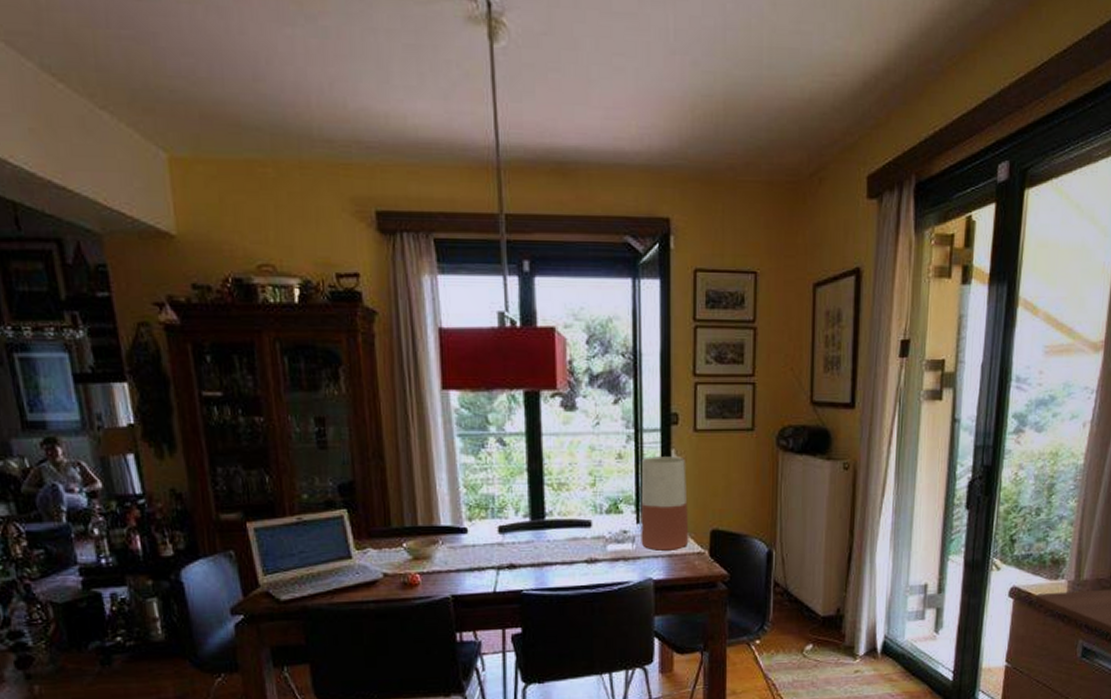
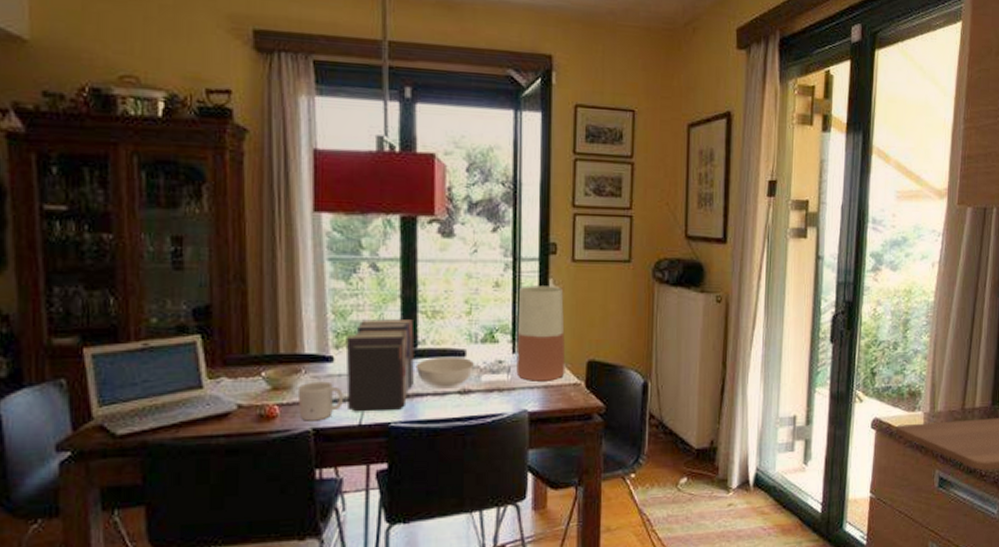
mug: none [436,551,478,589] -> present [297,381,343,421]
books: none [478,492,544,580] -> present [345,319,415,412]
bowl: none [544,527,599,560] -> present [415,356,474,390]

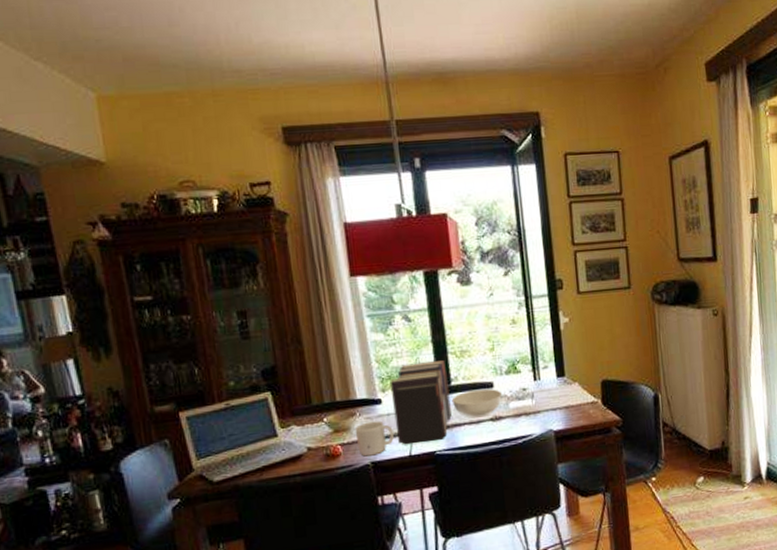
vase: present [516,286,566,381] -> none [534,317,583,404]

